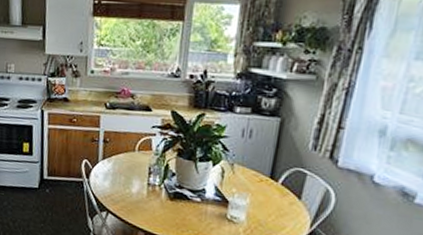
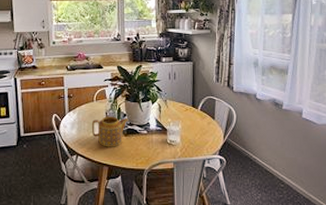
teapot: none [128,172,179,211] -> present [91,116,130,147]

